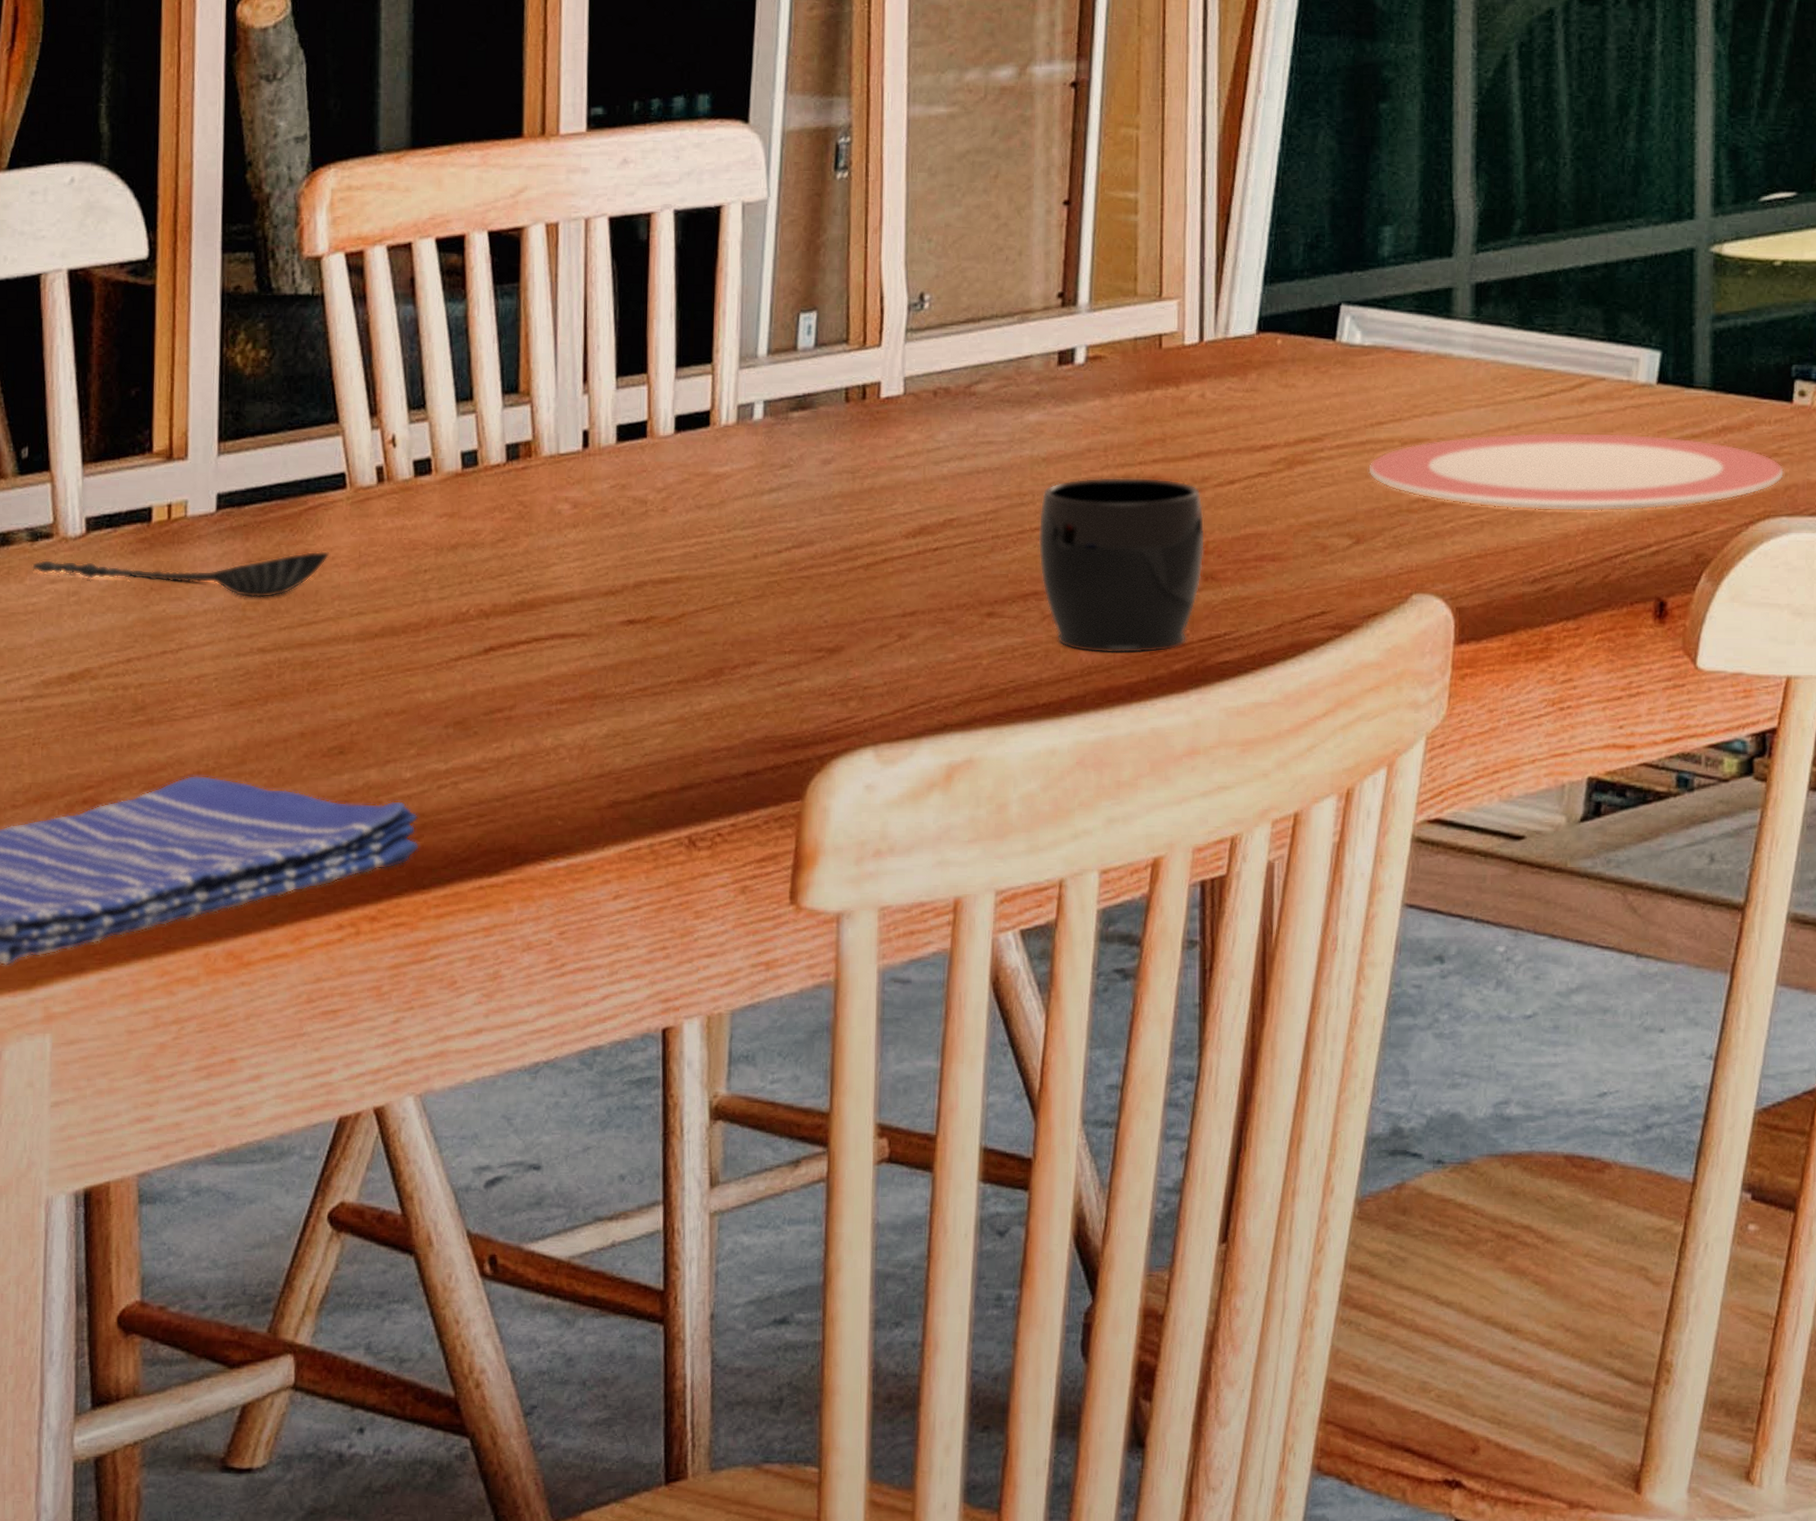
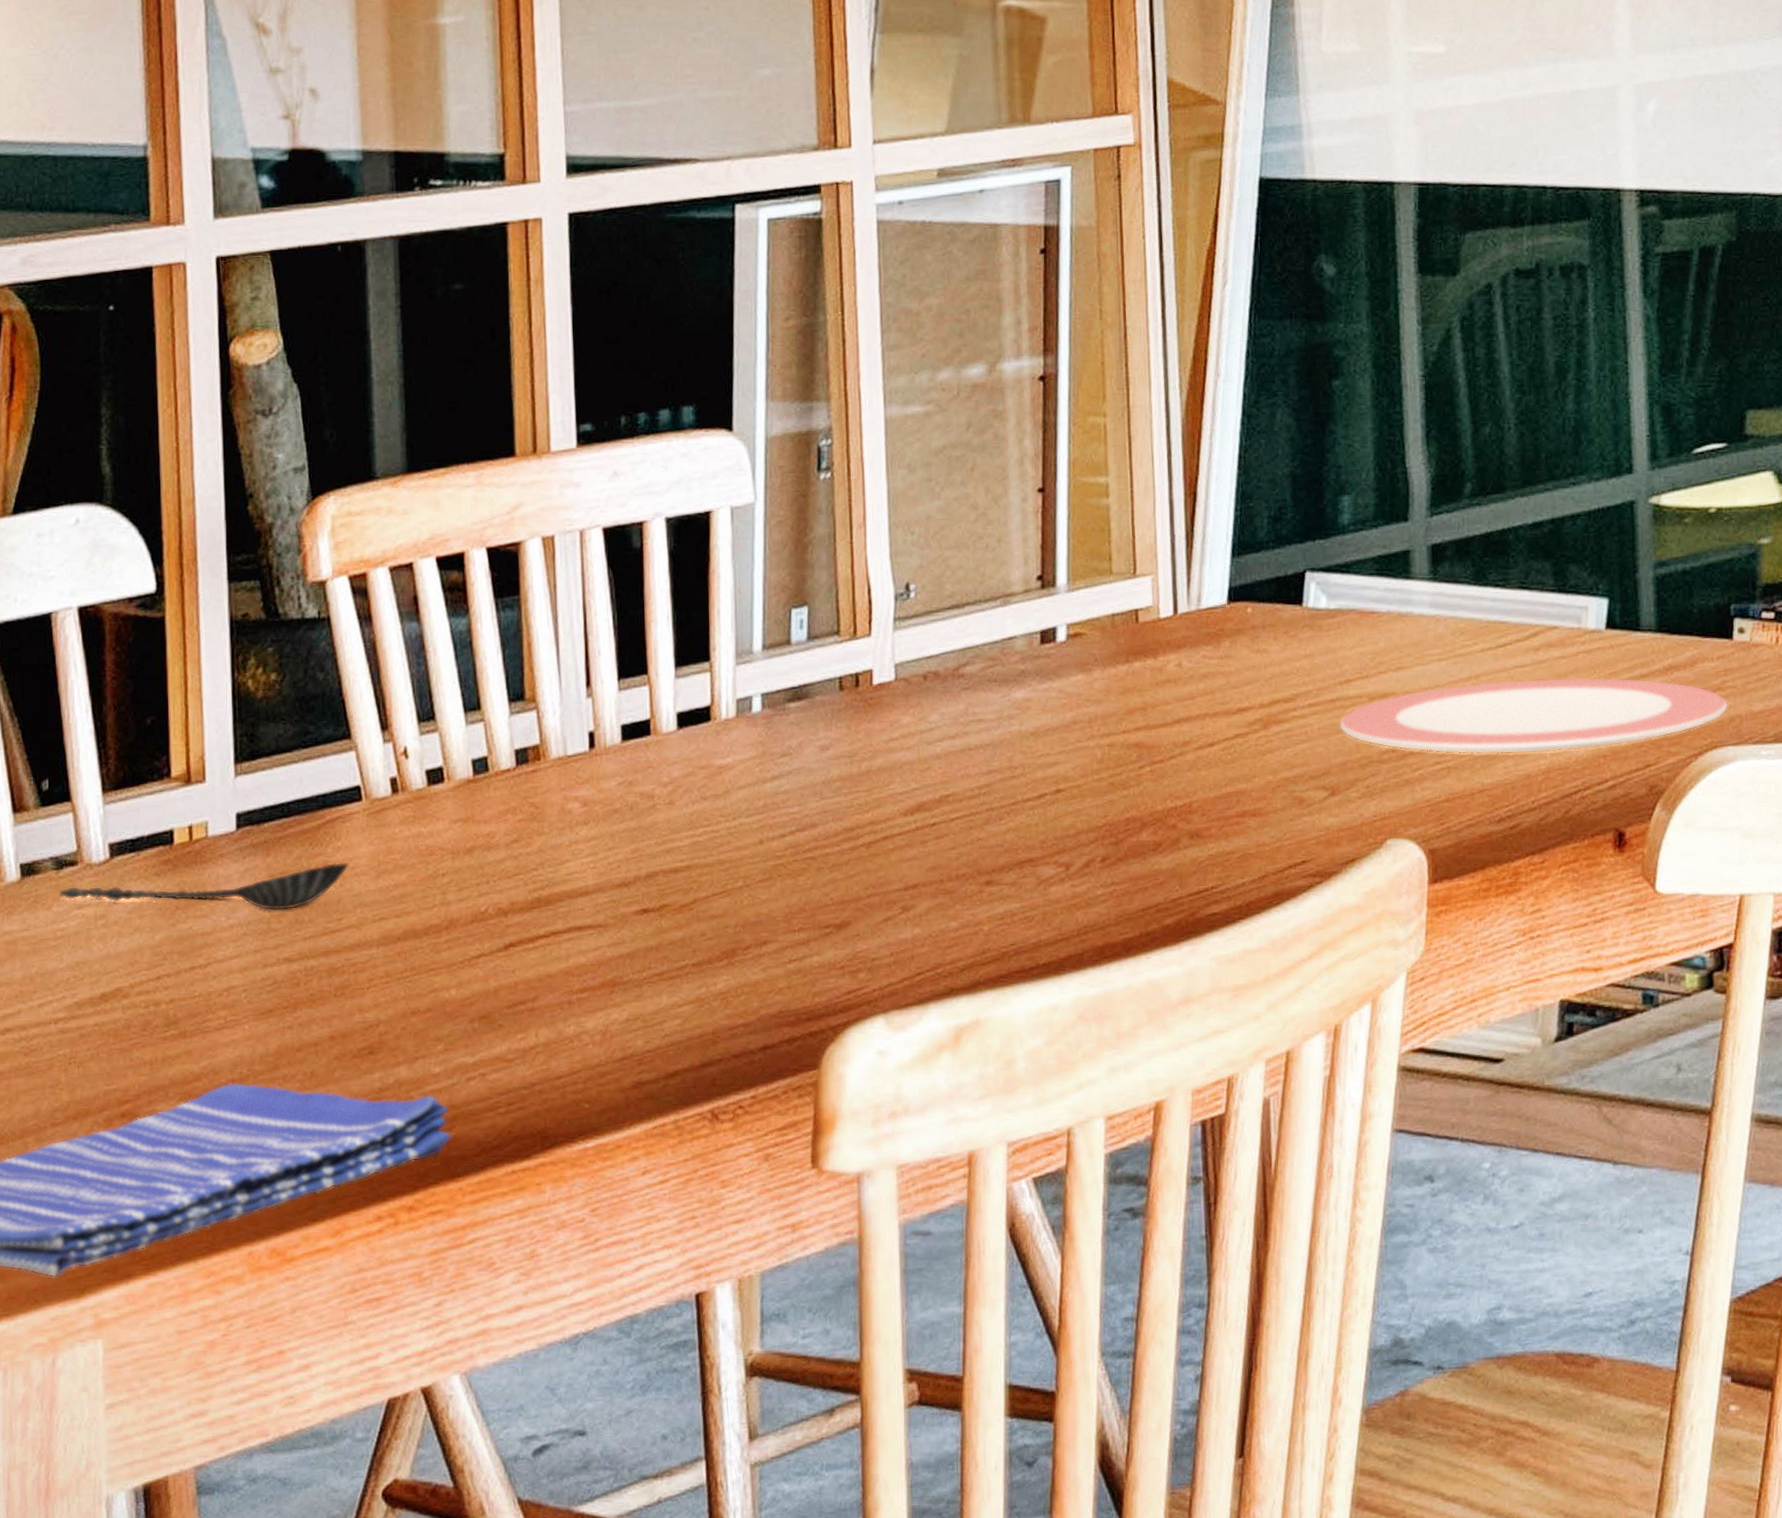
mug: present [1038,477,1205,654] -> none [1030,745,1189,913]

